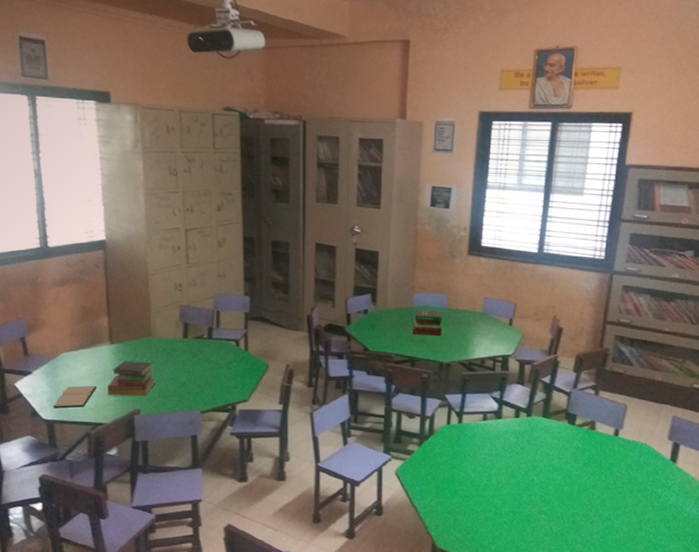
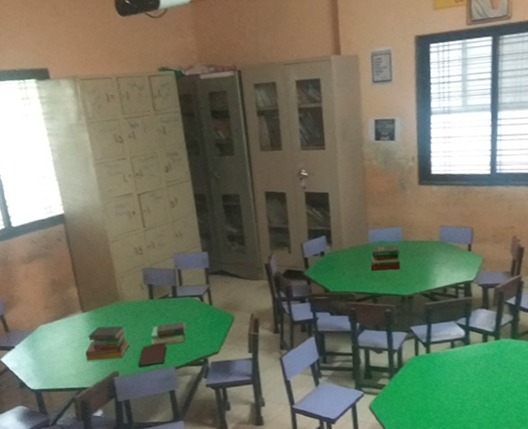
hardback book: present [53,385,97,408] -> none [38,353,76,378]
book: none [161,384,194,408] -> present [137,342,166,367]
books: none [178,364,218,387] -> present [151,321,186,346]

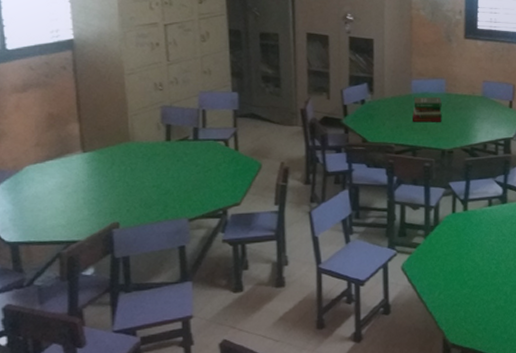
books: present [84,326,129,360] -> none [80,169,136,209]
book: present [137,342,166,367] -> none [144,190,180,218]
books: present [151,321,186,346] -> none [162,167,206,194]

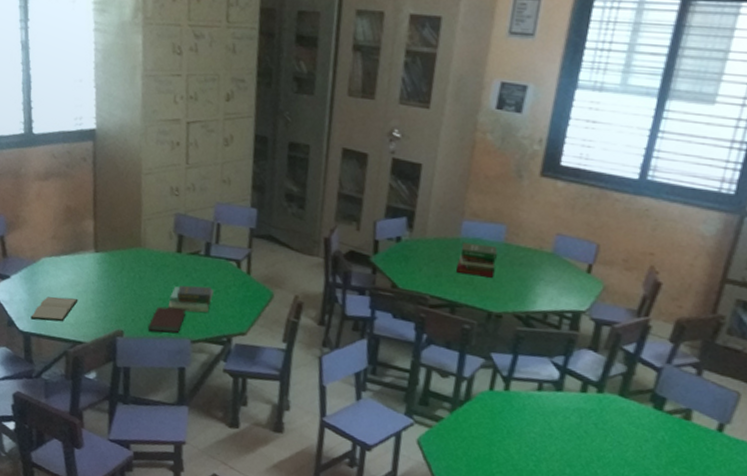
hardback book: none [17,199,69,229] -> present [30,296,79,322]
book: none [144,190,180,218] -> present [147,306,186,333]
books: none [162,167,206,194] -> present [167,285,214,313]

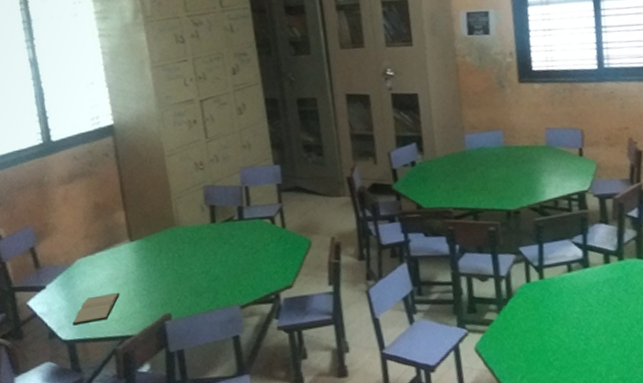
book: present [147,306,186,333] -> none [194,275,230,308]
books: present [167,285,214,313] -> none [211,248,254,280]
books: present [456,242,498,278] -> none [468,150,504,182]

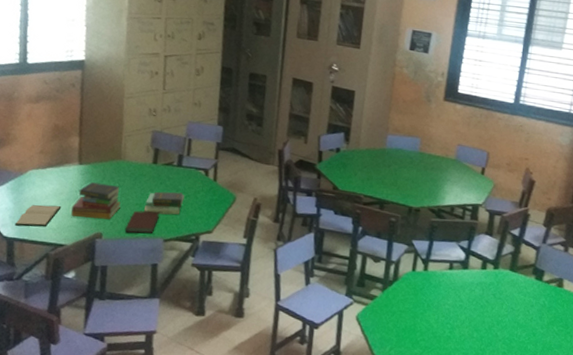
books: none [130,256,185,301] -> present [71,182,121,220]
book: none [194,275,230,308] -> present [124,210,160,234]
books: none [211,248,254,280] -> present [143,191,185,215]

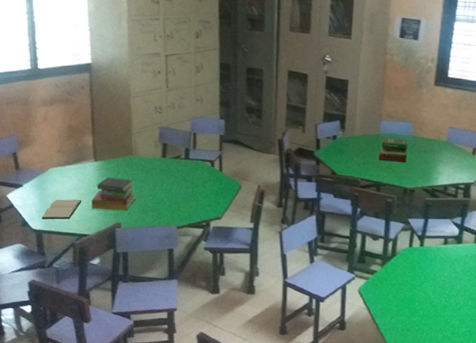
book: present [124,210,160,234] -> none [141,201,172,223]
books: present [143,191,185,215] -> none [157,182,194,204]
books: none [384,152,415,180] -> present [379,137,408,162]

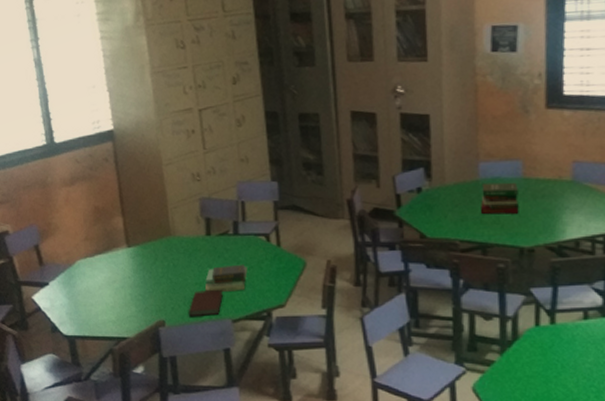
hardback book: present [41,199,82,219] -> none [73,295,117,322]
books: present [91,177,136,210] -> none [127,265,179,305]
book: none [141,201,172,223] -> present [188,289,223,317]
books: none [157,182,194,204] -> present [204,264,248,292]

